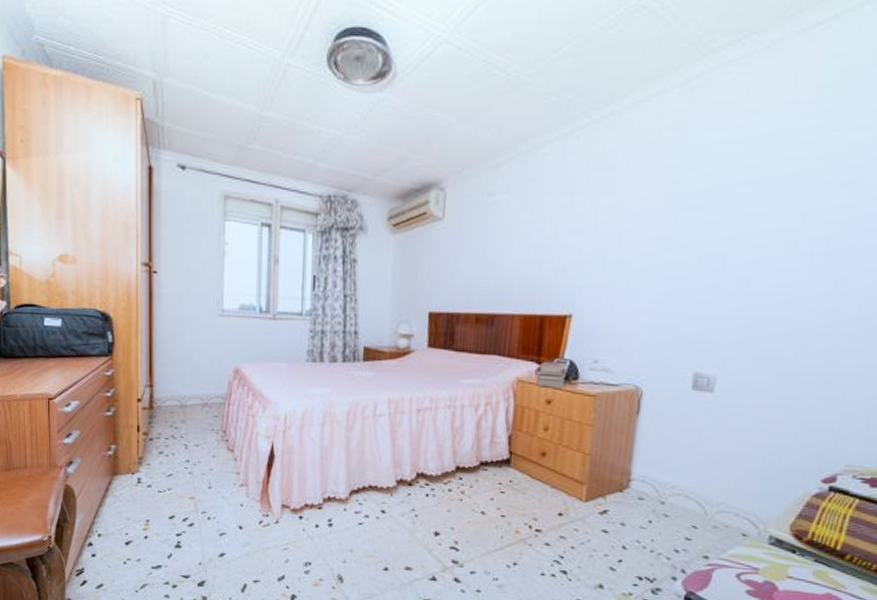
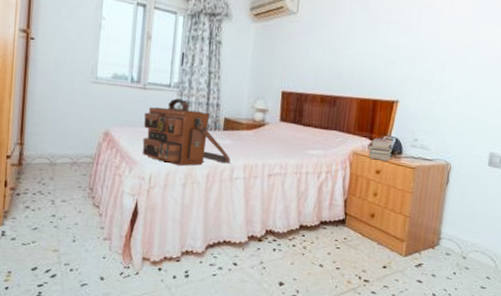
satchel: none [275,328,373,404] -> present [142,98,231,167]

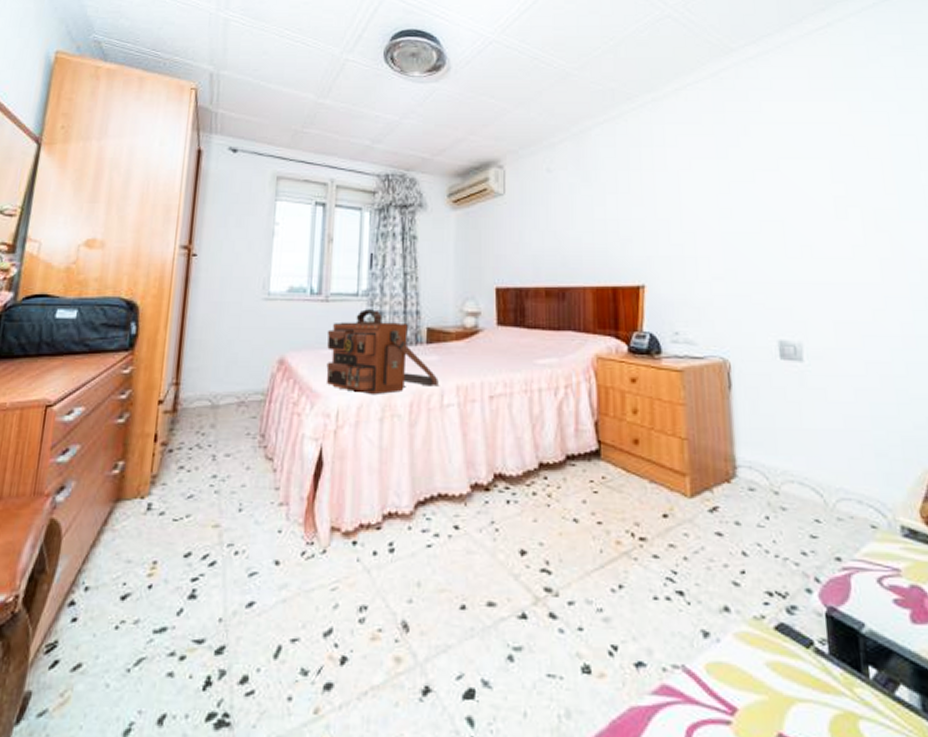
books: present [367,137,395,161] -> none [614,335,652,365]

